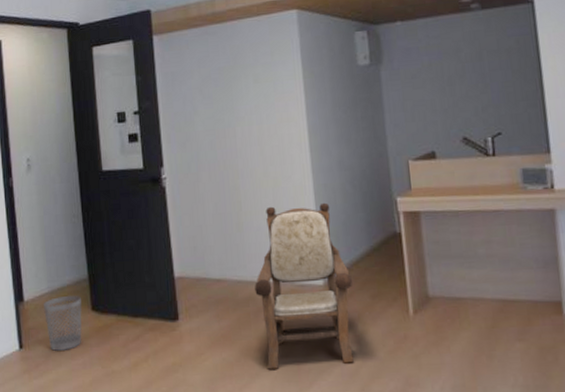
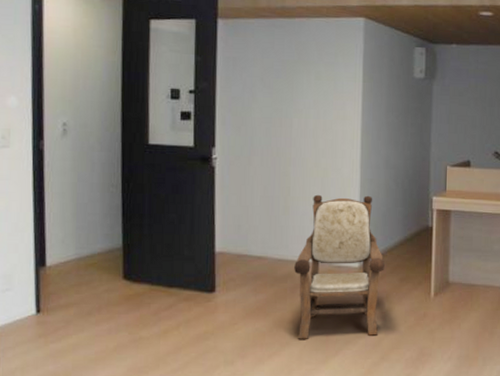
wastebasket: present [44,295,82,351] -> none [69,263,112,316]

